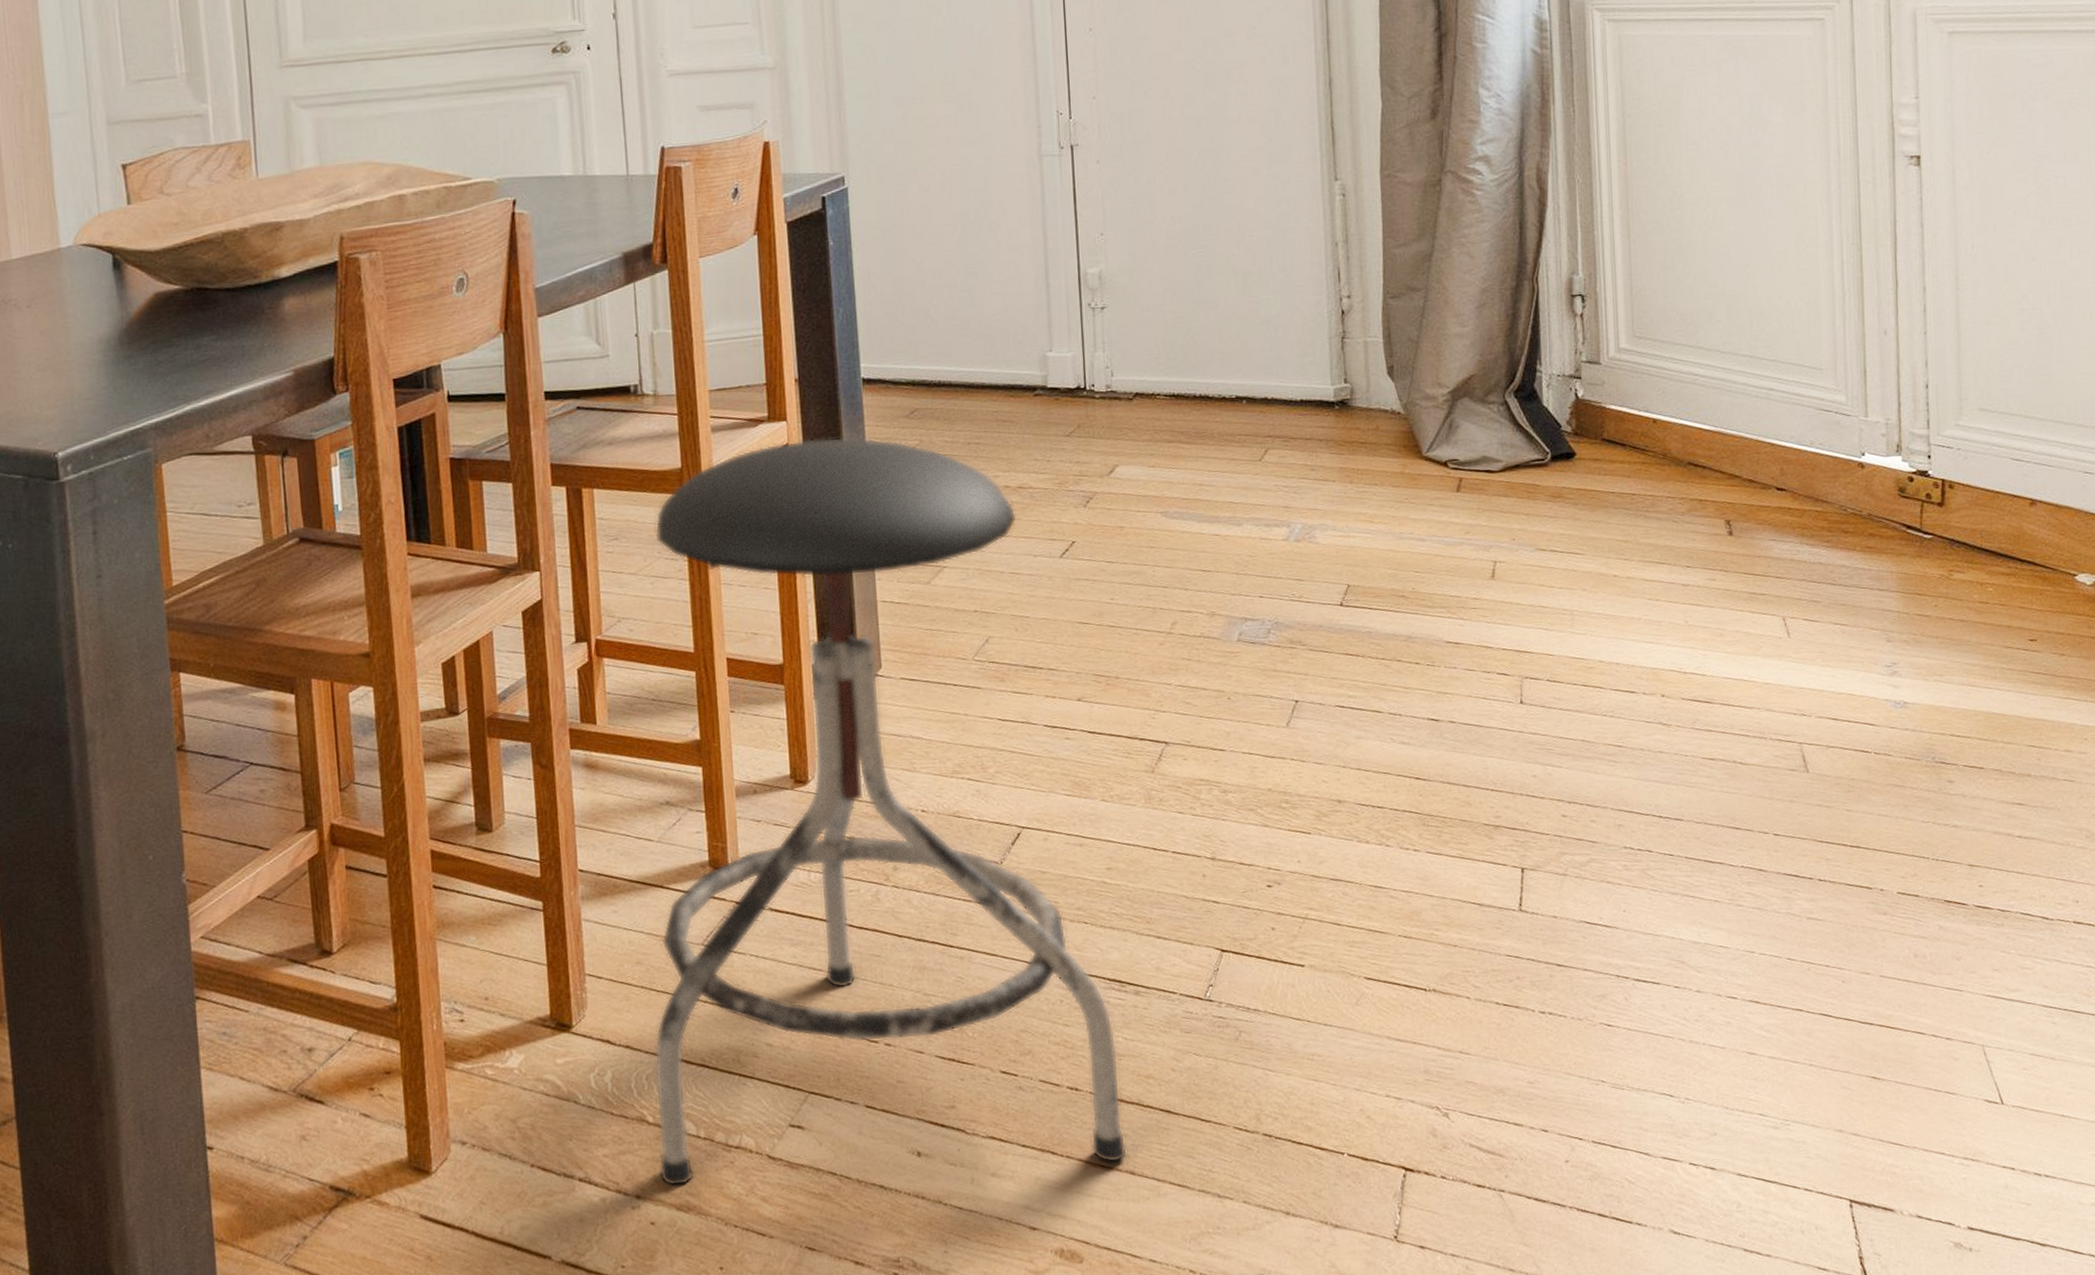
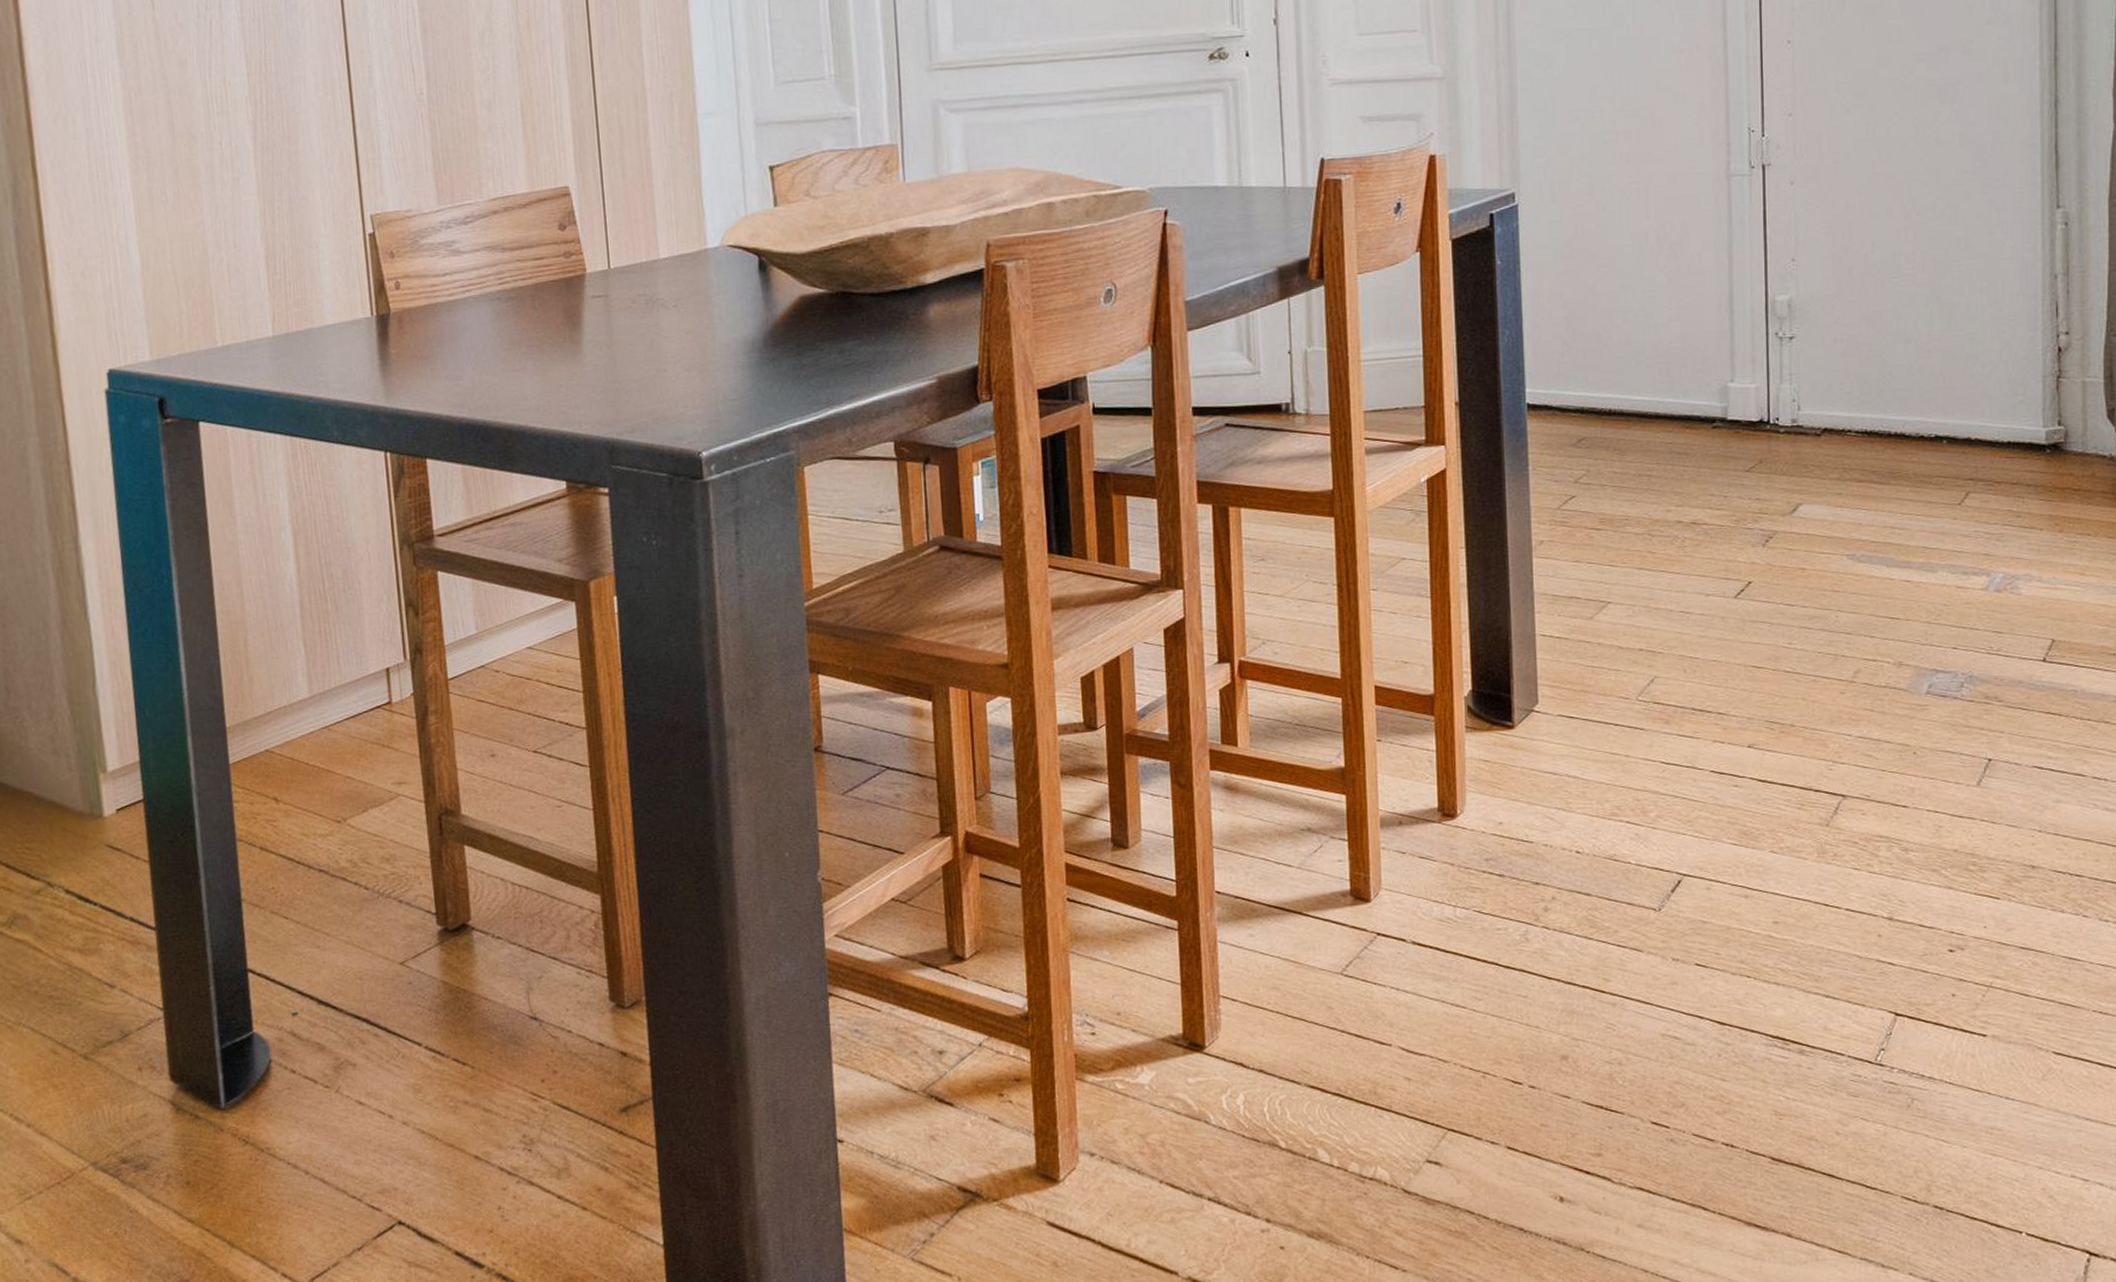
stool: present [654,437,1127,1187] -> none [1288,464,1784,1224]

